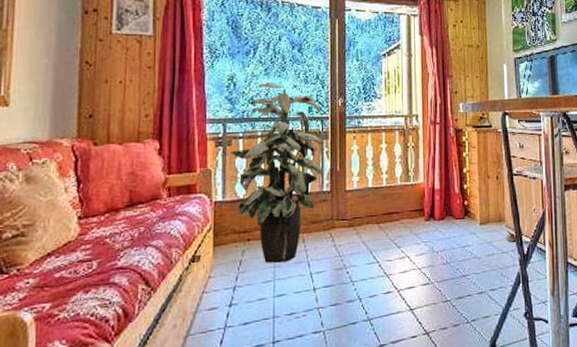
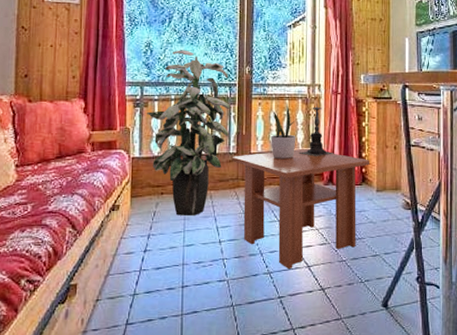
coffee table: none [325,182,473,315] -> present [232,148,370,270]
potted plant: none [367,135,394,196] -> present [271,103,296,160]
candle holder: none [397,132,435,191] -> present [298,101,334,156]

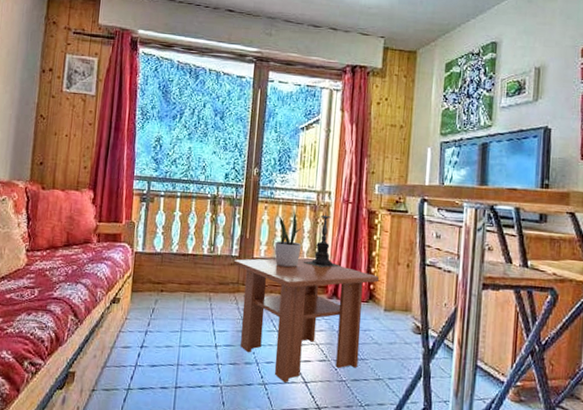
indoor plant: present [147,50,231,215] -> none [152,146,236,316]

